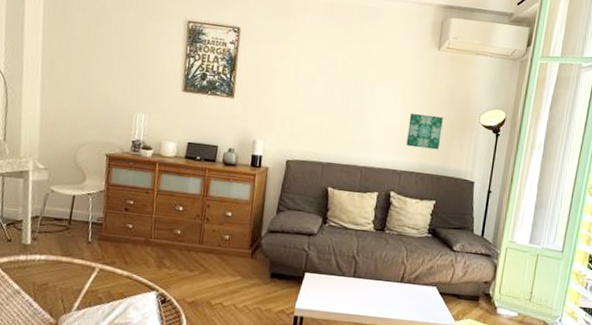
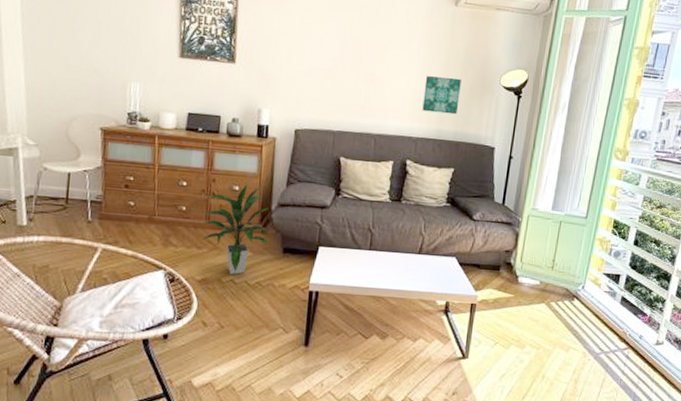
indoor plant: none [193,210,259,298] -> present [199,184,270,274]

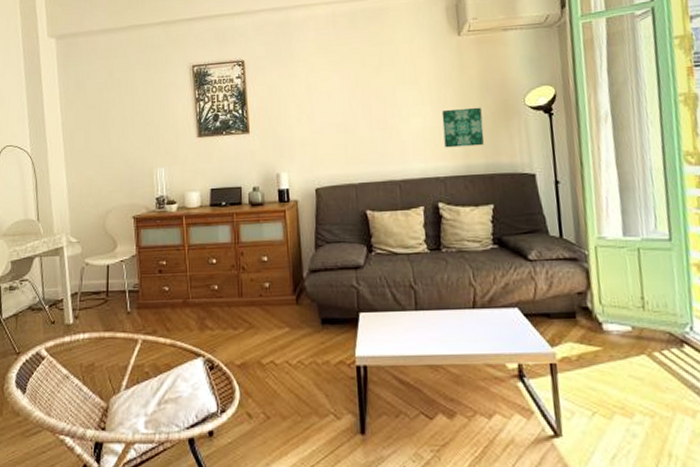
indoor plant: present [199,184,270,274] -> none [233,252,307,354]

